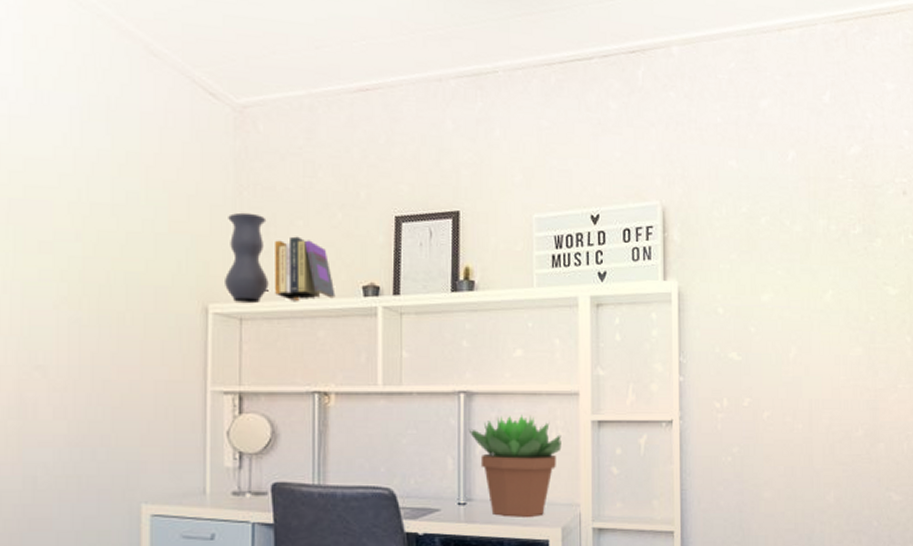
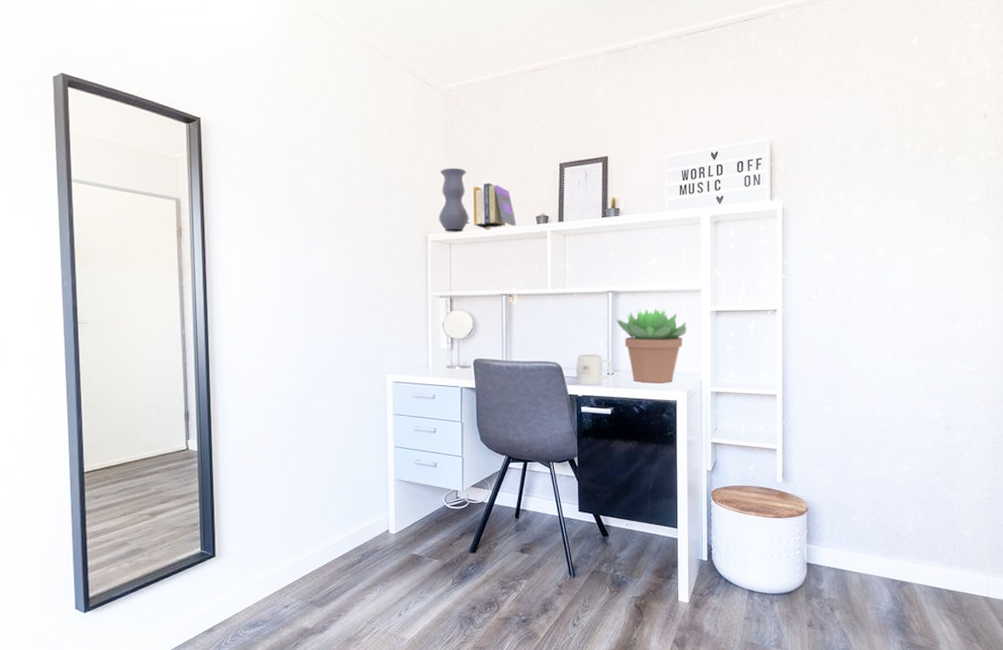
mug: none [415,477,466,521] -> present [576,354,613,386]

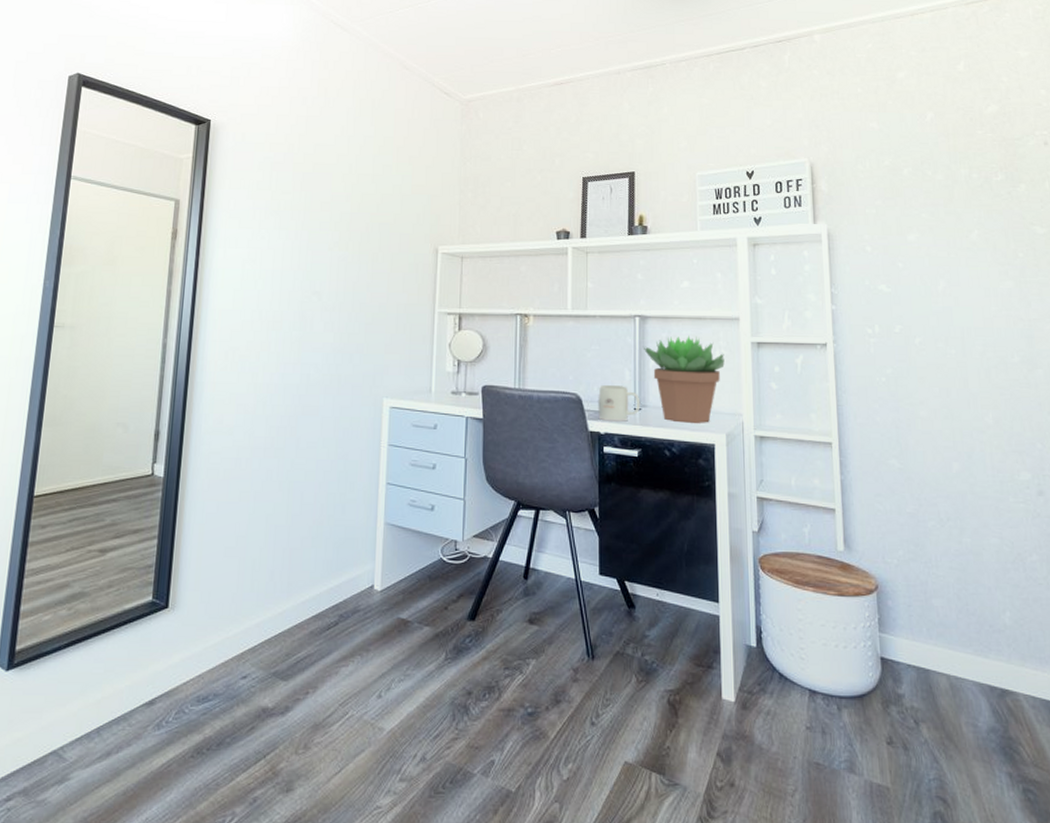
vase: present [439,167,469,233] -> none [451,178,484,246]
books: present [473,182,517,230] -> none [489,194,535,244]

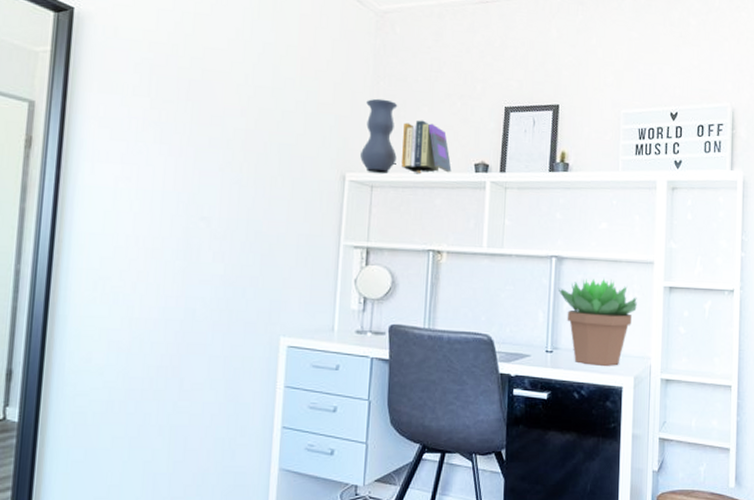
vase: none [451,178,484,246] -> present [360,98,398,175]
books: none [489,194,535,244] -> present [402,120,452,175]
mug: present [598,385,641,423] -> none [509,327,553,365]

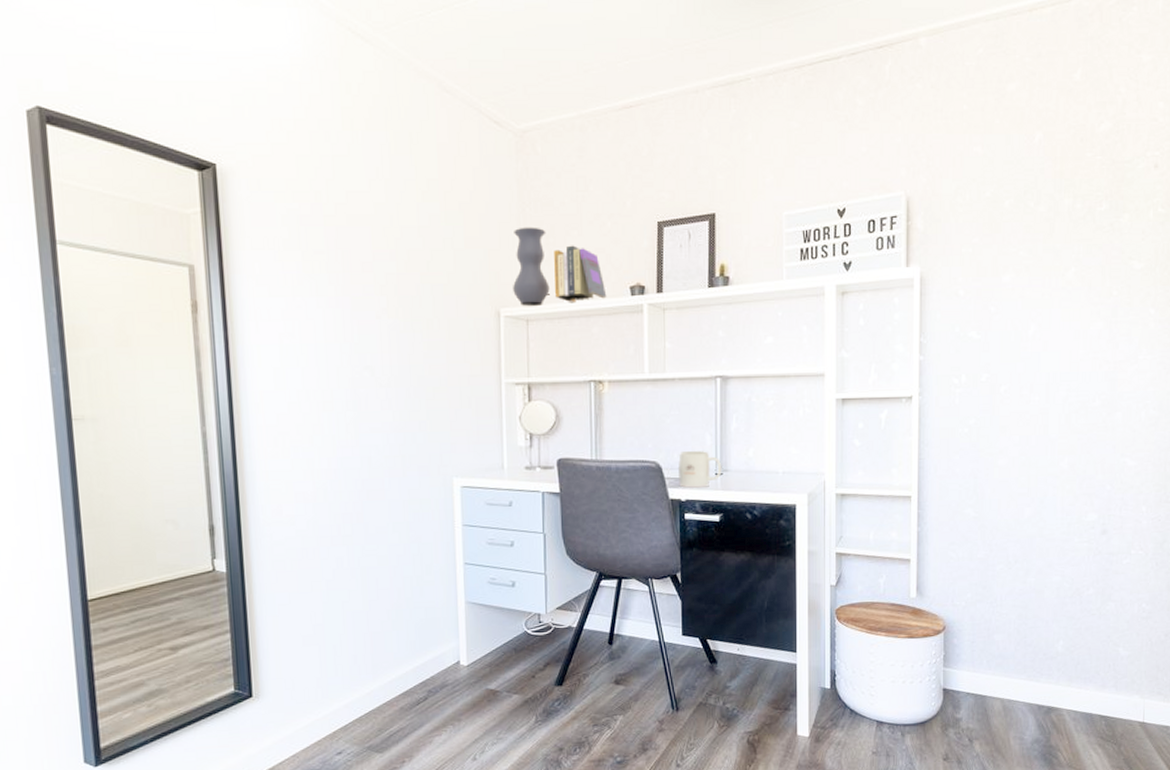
mug: none [509,327,553,365] -> present [678,451,722,489]
succulent plant: present [559,278,637,366] -> none [725,395,808,485]

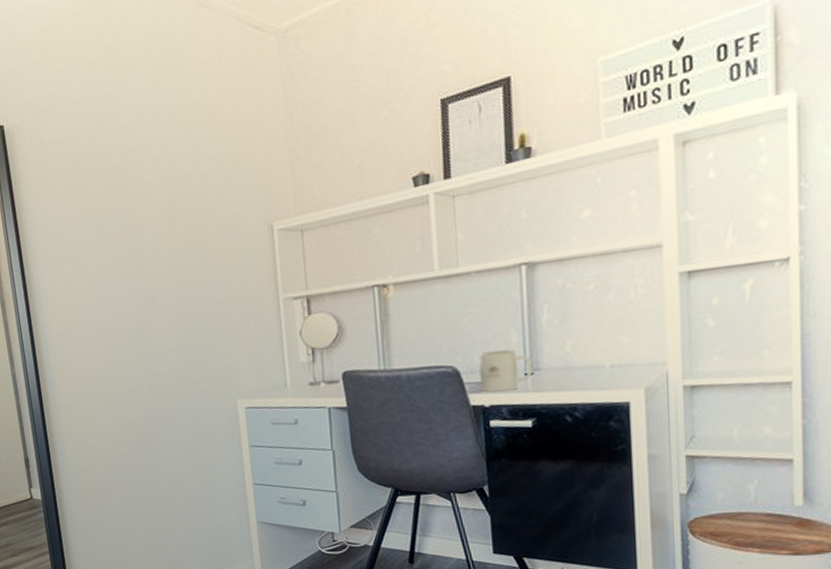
vase: present [513,227,550,307] -> none [282,130,324,217]
books: present [554,245,607,303] -> none [326,142,387,206]

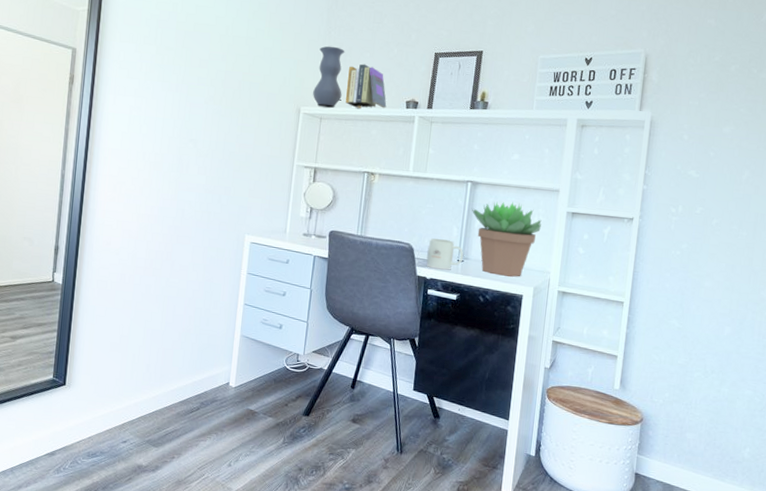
vase: none [282,130,324,217] -> present [313,46,345,109]
books: none [326,142,387,206] -> present [346,64,387,109]
succulent plant: none [534,277,642,383] -> present [472,201,542,277]

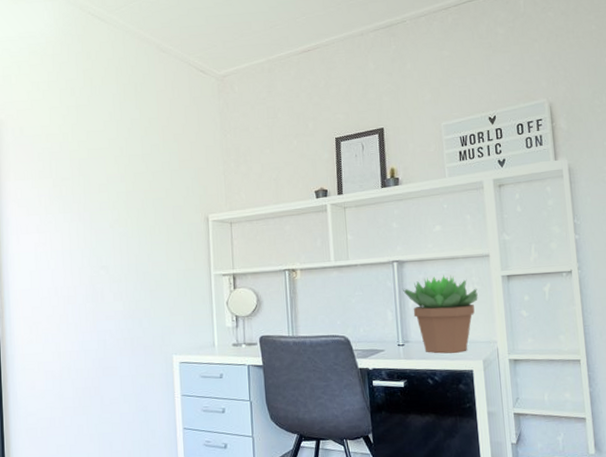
vase: present [313,46,345,109] -> none [218,148,249,212]
books: present [346,64,387,109] -> none [251,161,296,207]
mug: present [426,238,464,271] -> none [364,325,404,359]

